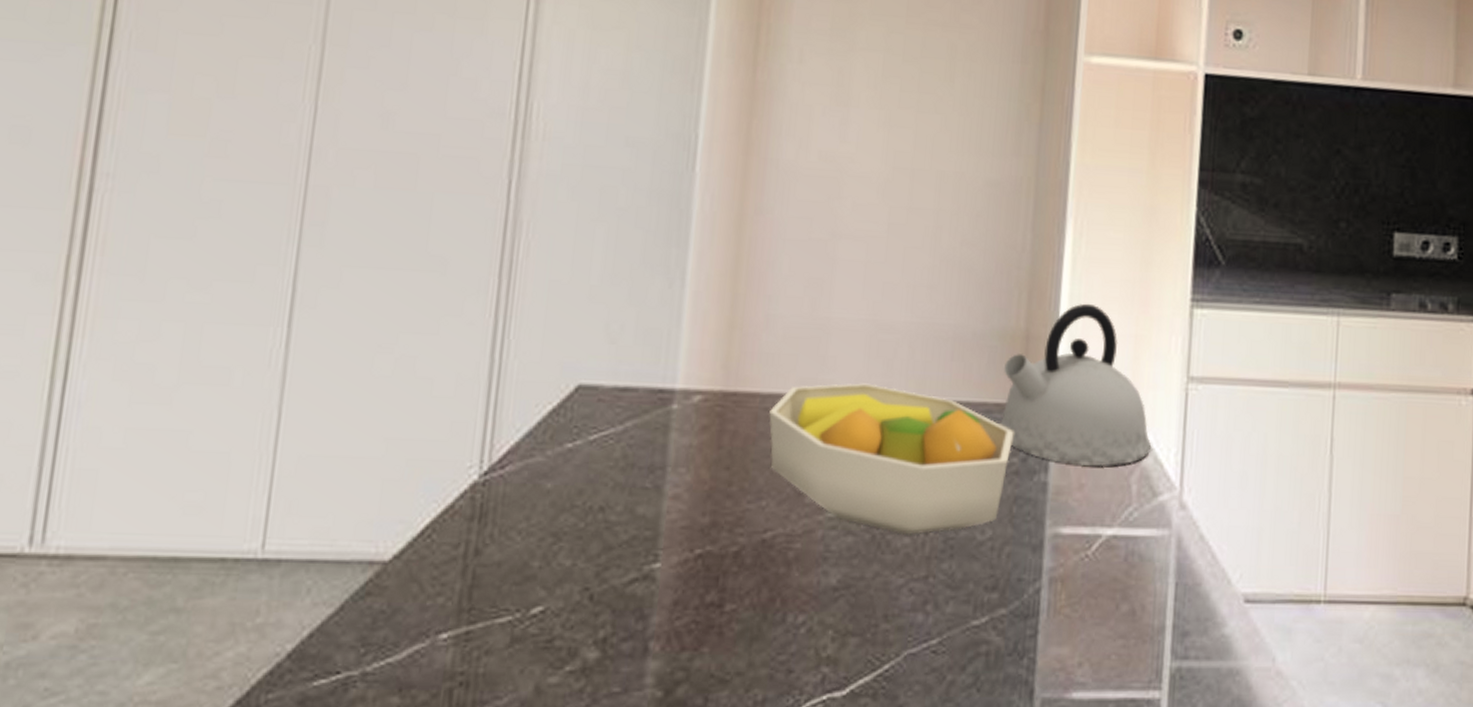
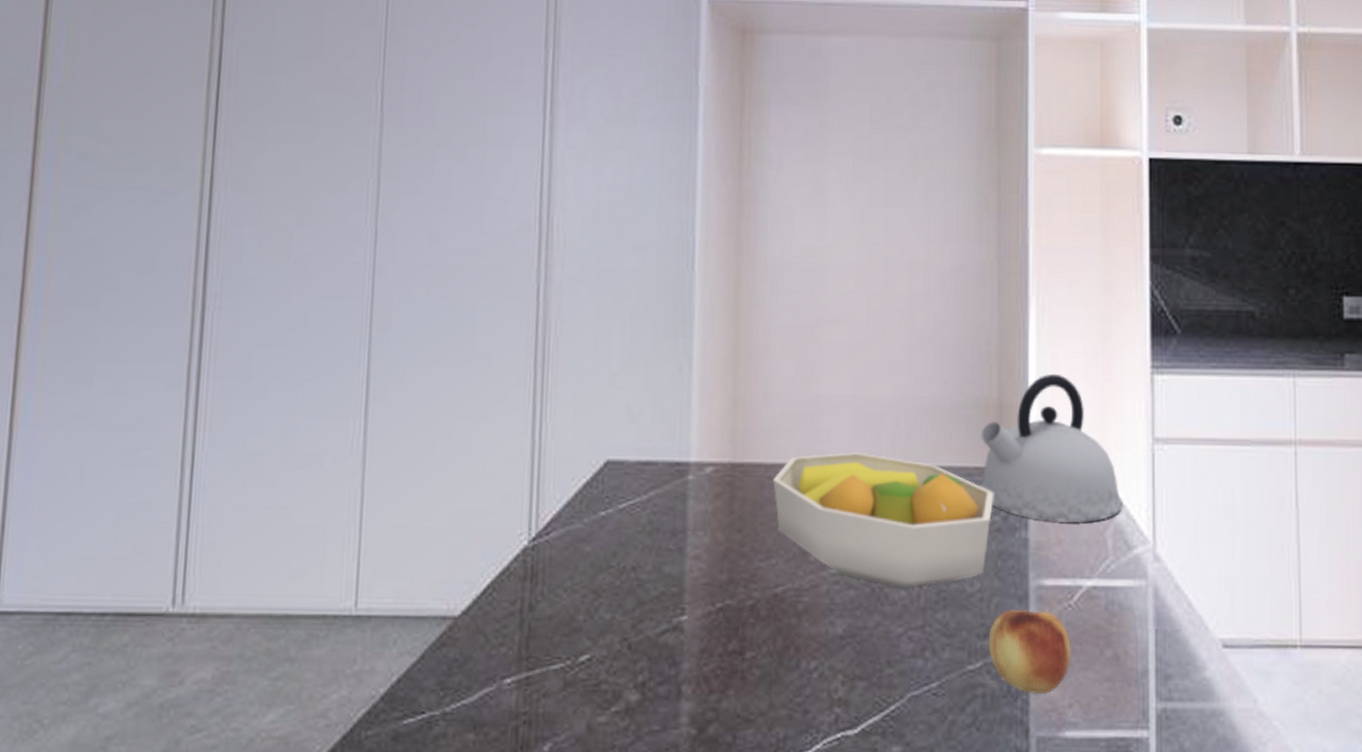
fruit: none [996,559,1085,652] -> present [988,609,1071,694]

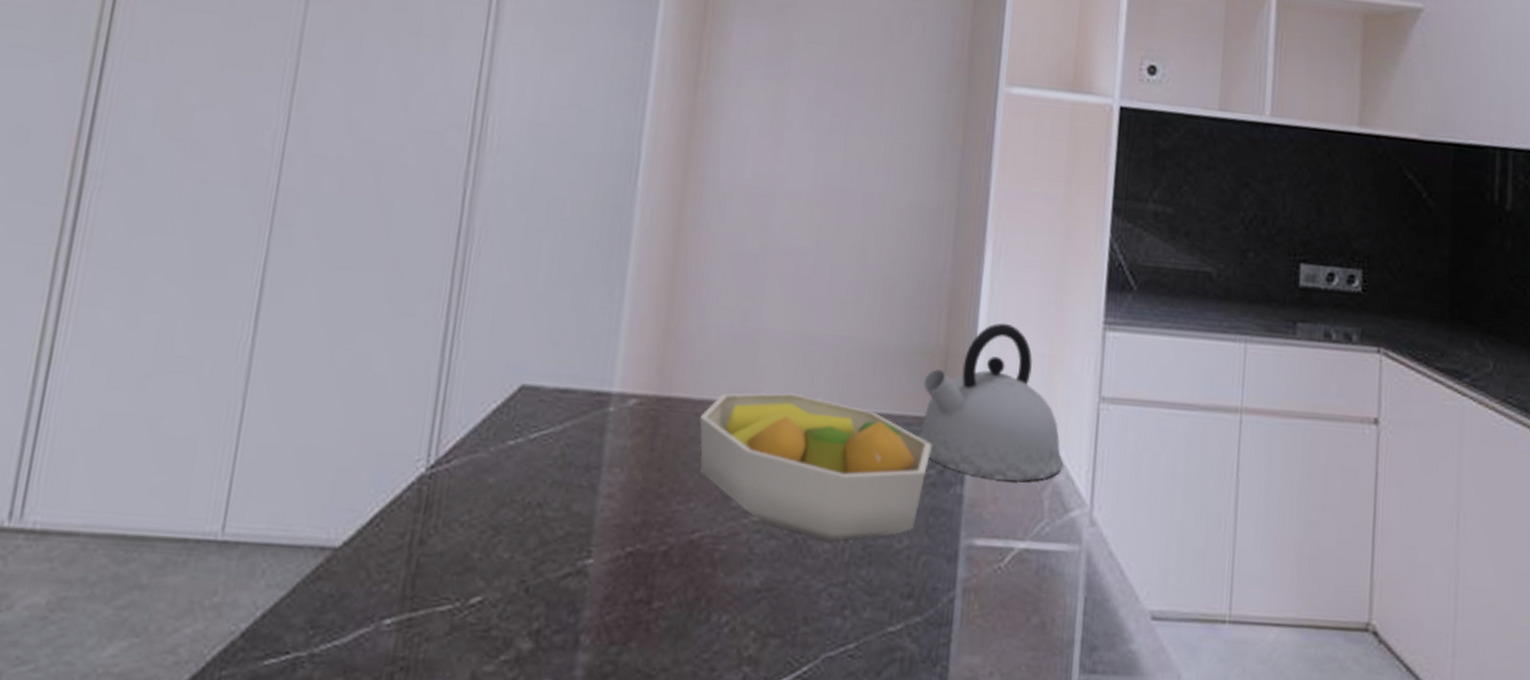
fruit: present [988,609,1071,694] -> none [911,568,997,661]

